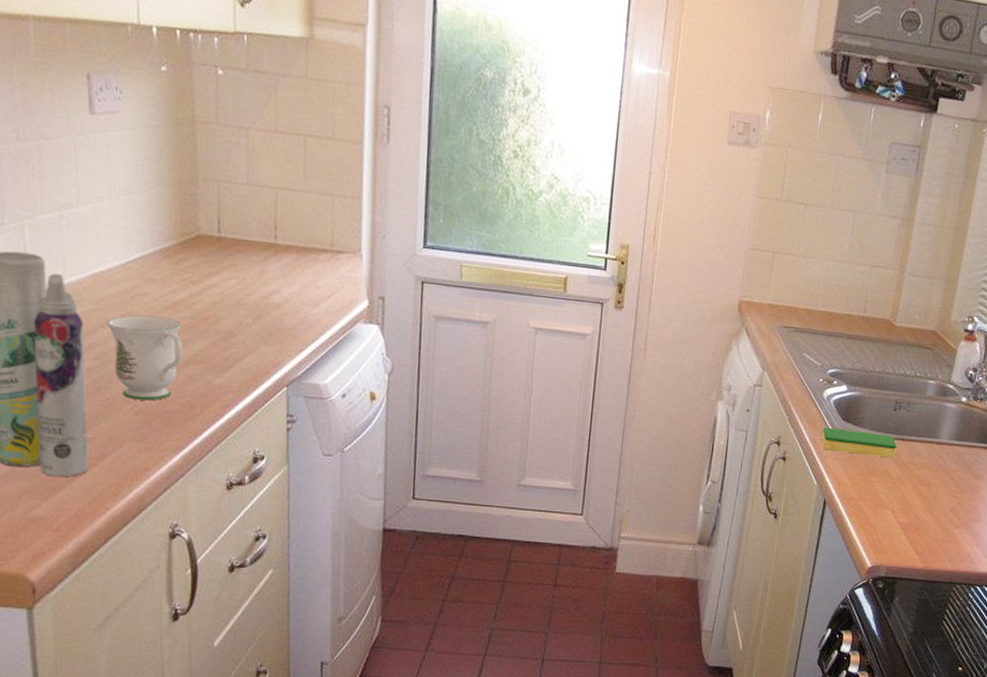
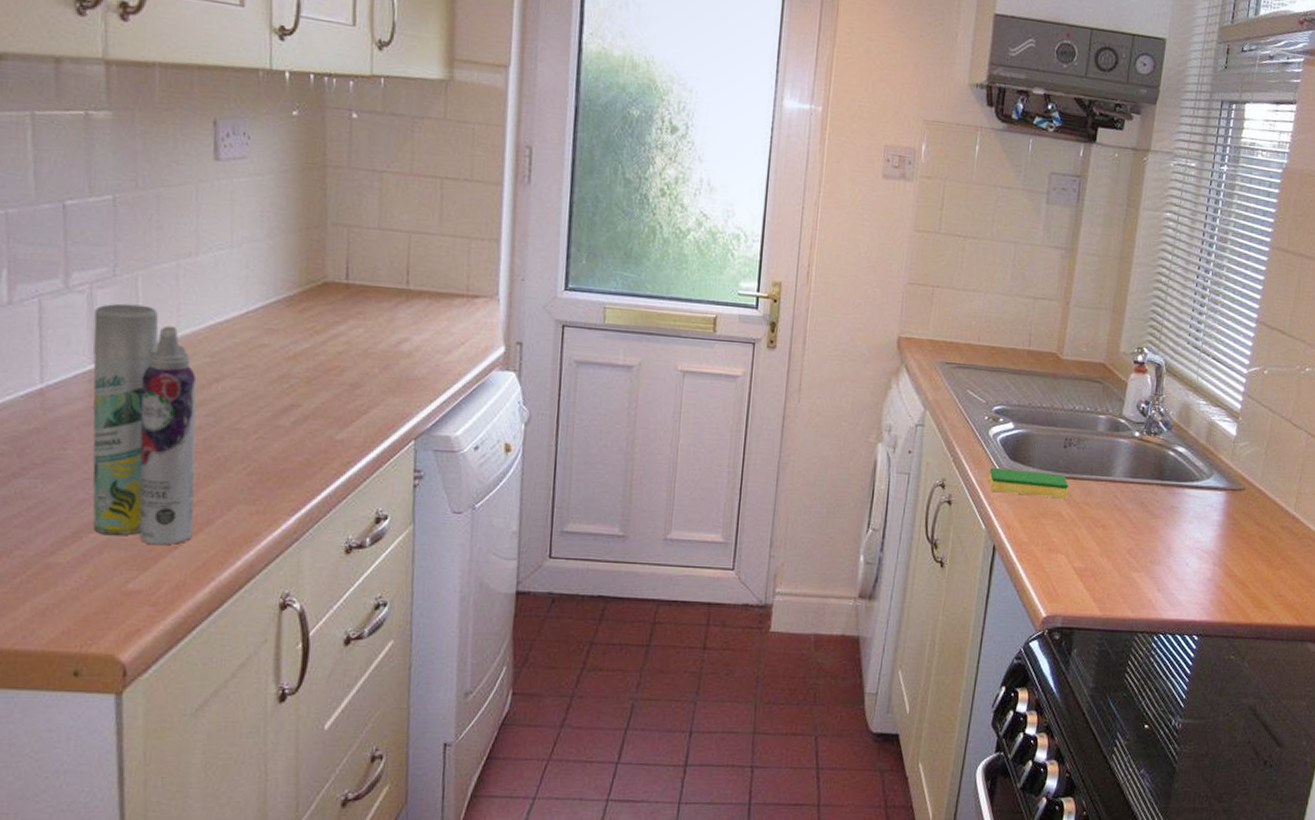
mug: present [106,315,183,401] -> none [221,368,304,459]

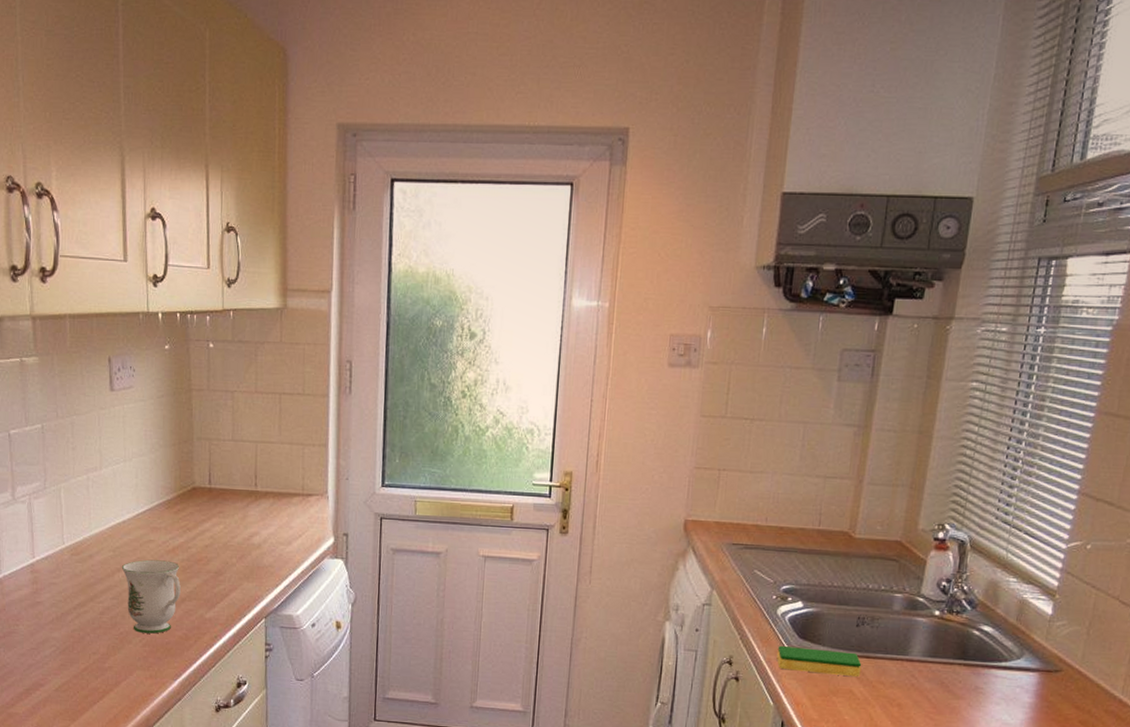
aerosol can: present [92,303,197,545] -> none [33,510,106,701]
mug: none [221,368,304,459] -> present [121,559,181,634]

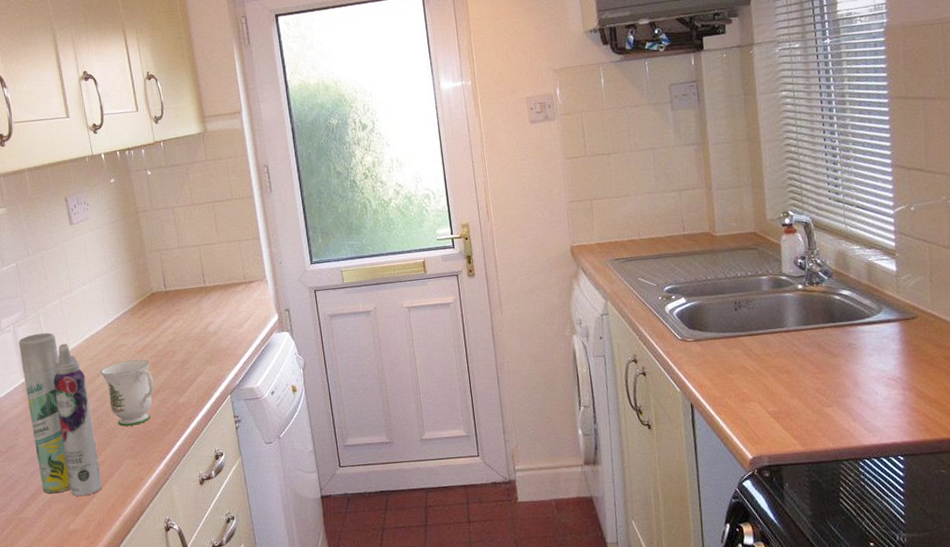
aerosol can: none [33,510,106,701] -> present [18,332,102,496]
dish sponge: present [776,645,862,678] -> none [672,333,749,359]

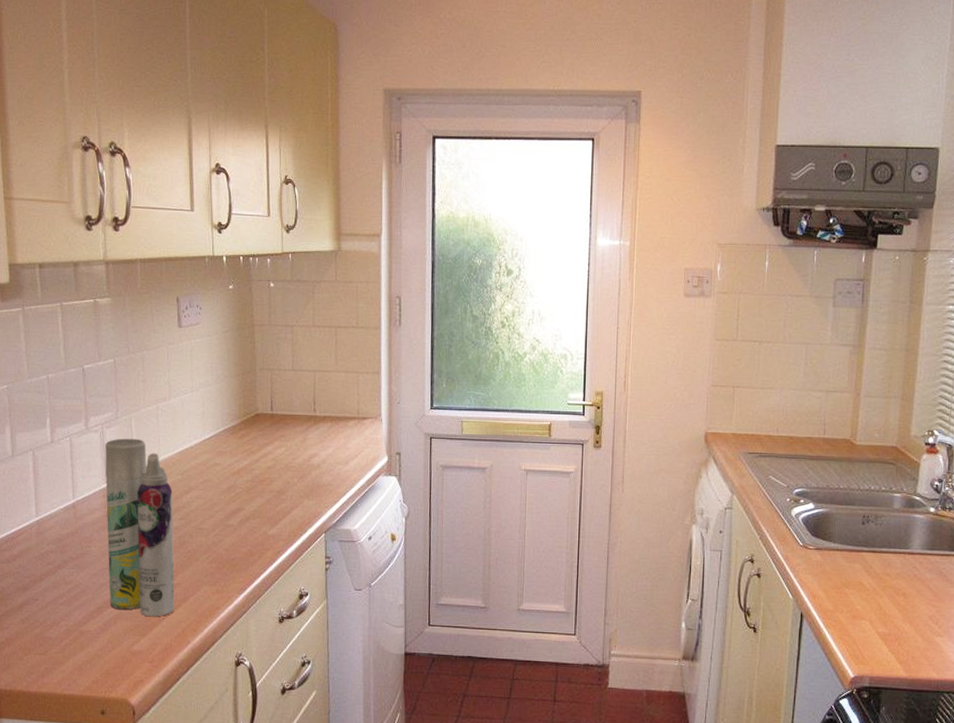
mug: present [100,359,155,427] -> none [189,481,245,551]

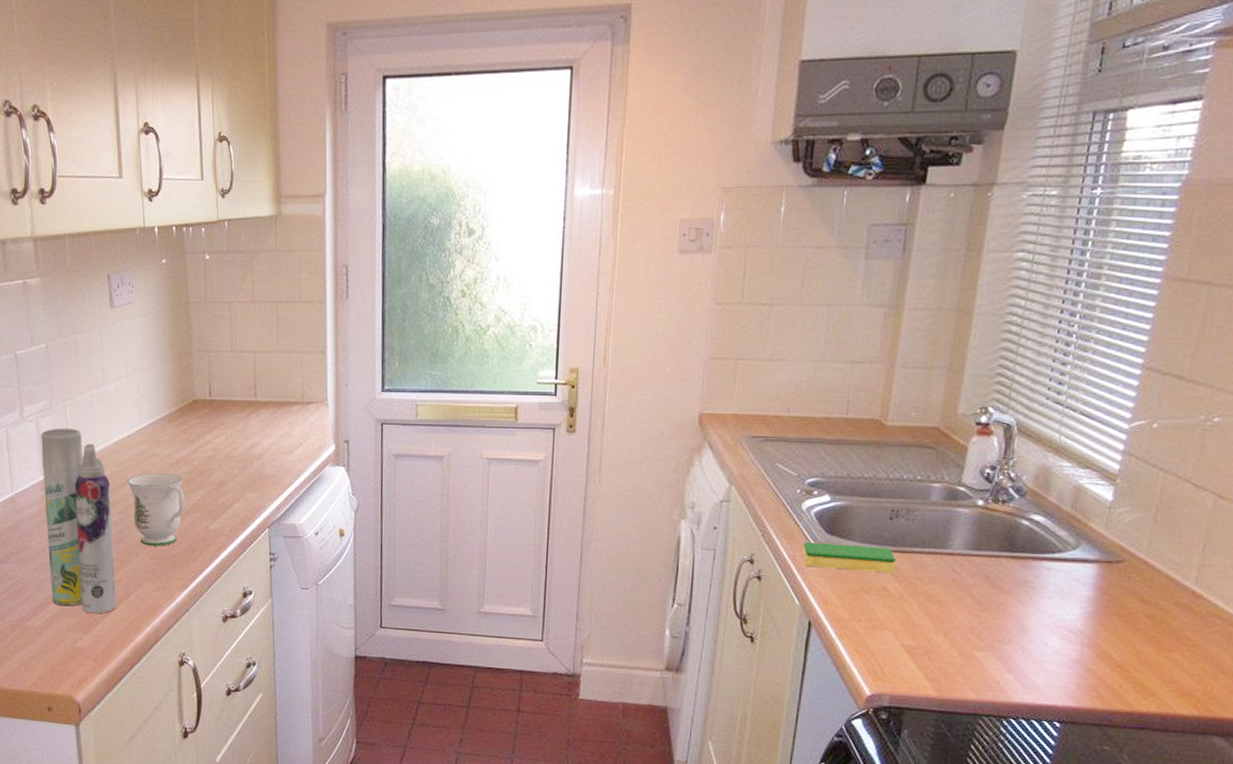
mug: none [189,481,245,551] -> present [127,473,185,546]
dish sponge: none [793,543,869,571] -> present [802,541,897,574]

